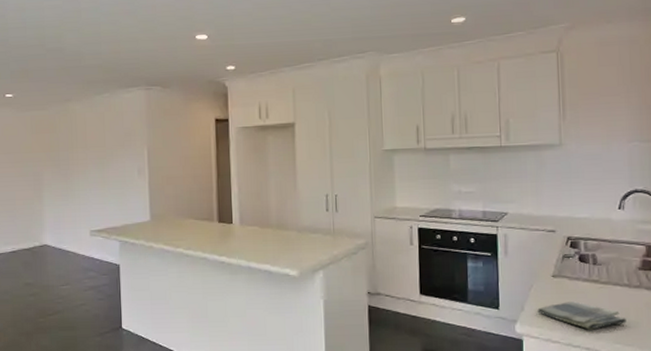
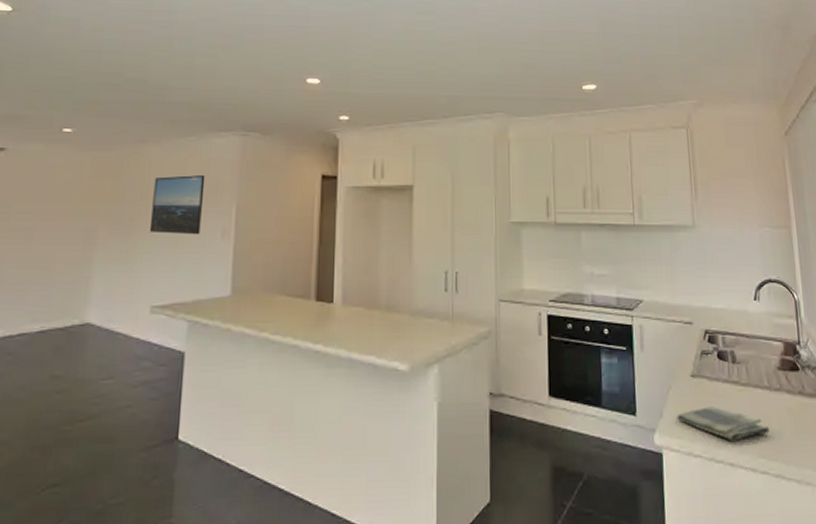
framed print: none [81,125,121,174] -> present [150,175,205,235]

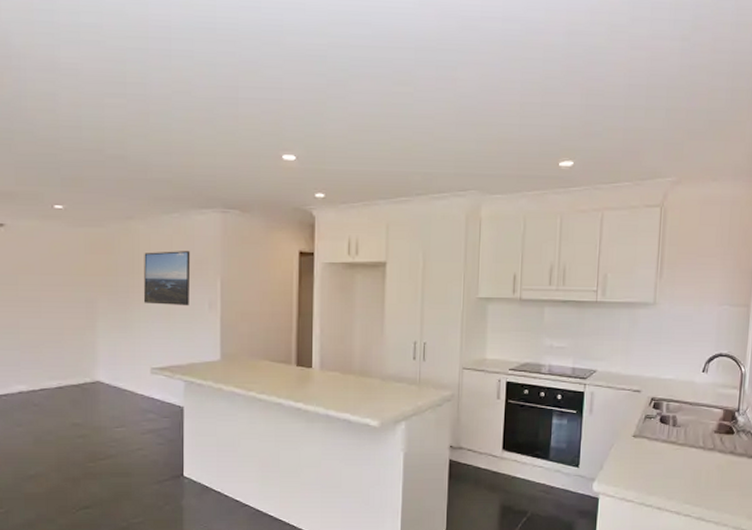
dish towel: present [677,406,770,441] -> none [615,462,698,490]

